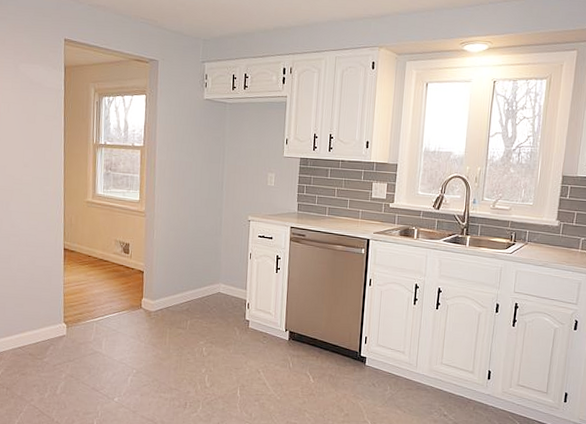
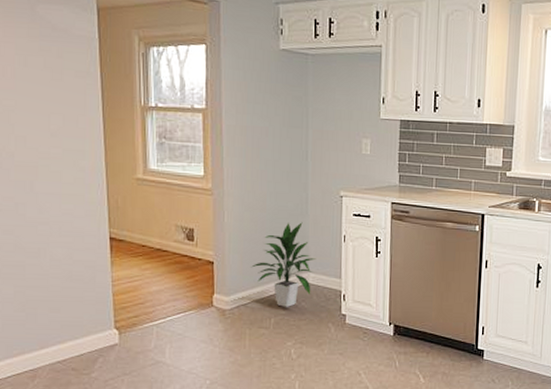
indoor plant: none [173,241,227,312] -> present [251,222,316,307]

